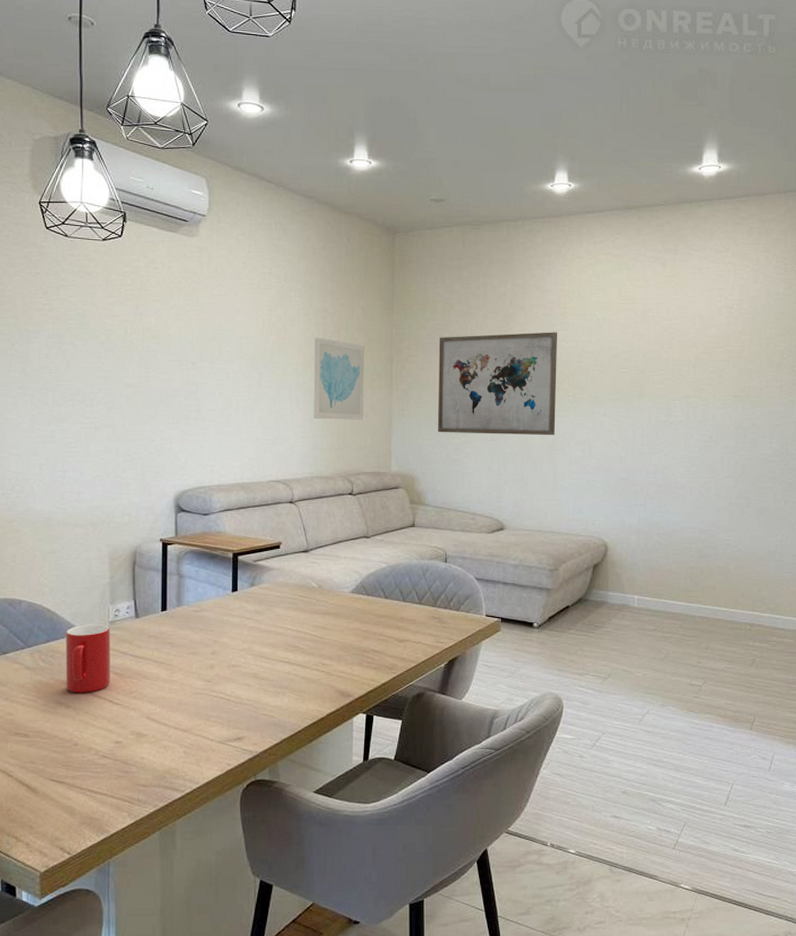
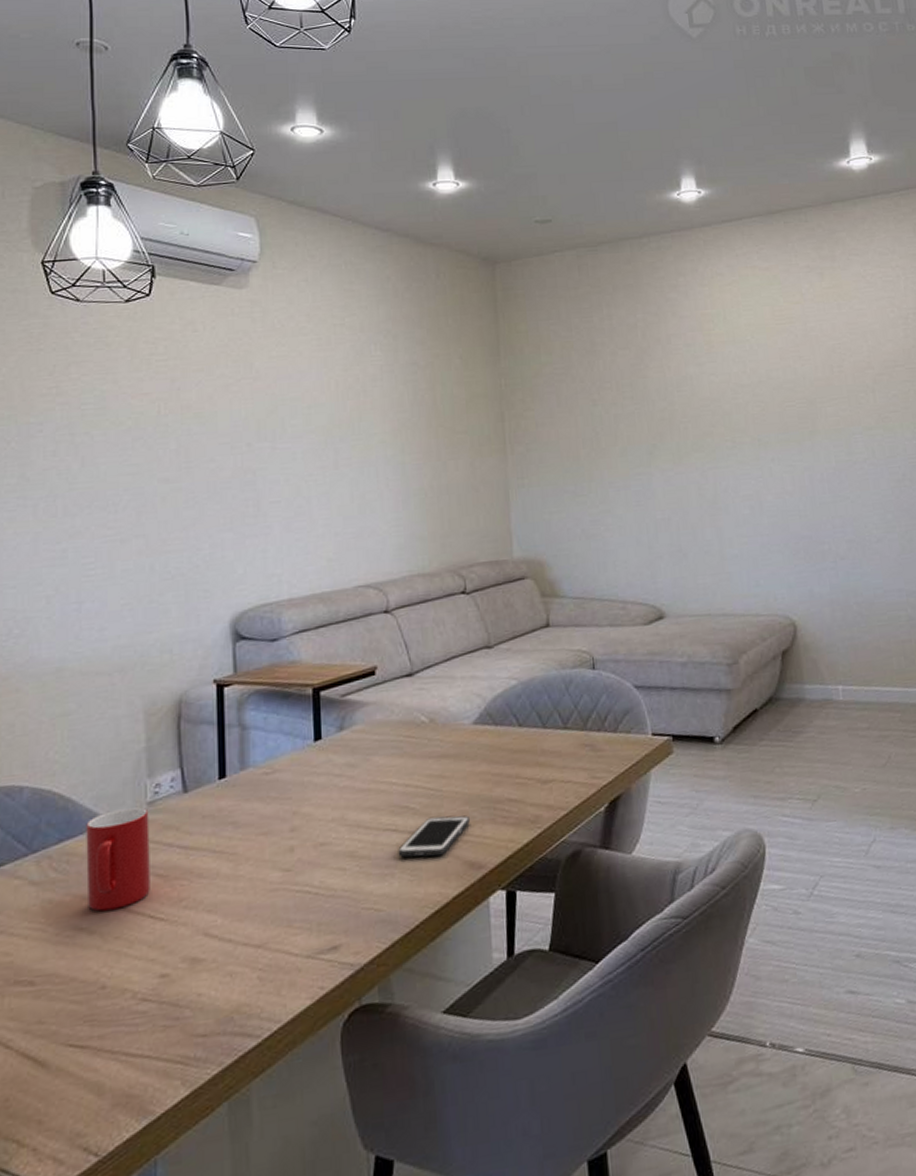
cell phone: none [289,656,343,684] -> present [398,815,470,858]
wall art: present [314,337,364,420] -> none [403,397,473,501]
wall art: present [437,332,558,436] -> none [560,365,715,503]

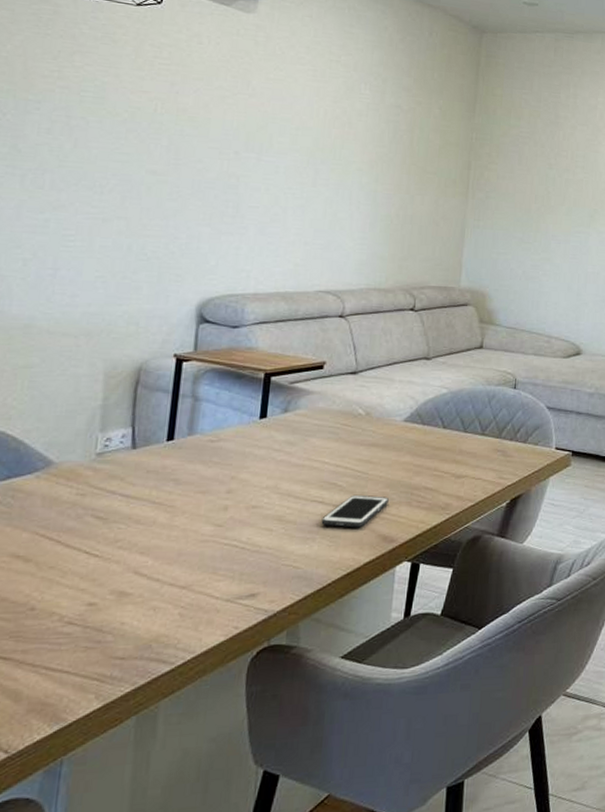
cup: present [86,807,150,912] -> none [27,457,97,543]

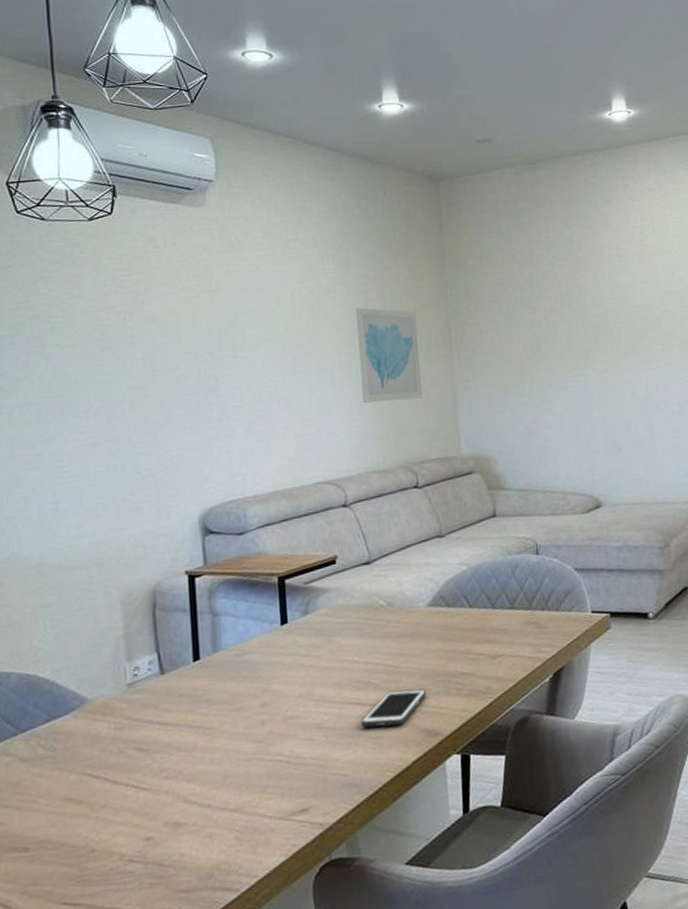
wall art: none [376,135,440,229] -> present [355,307,423,403]

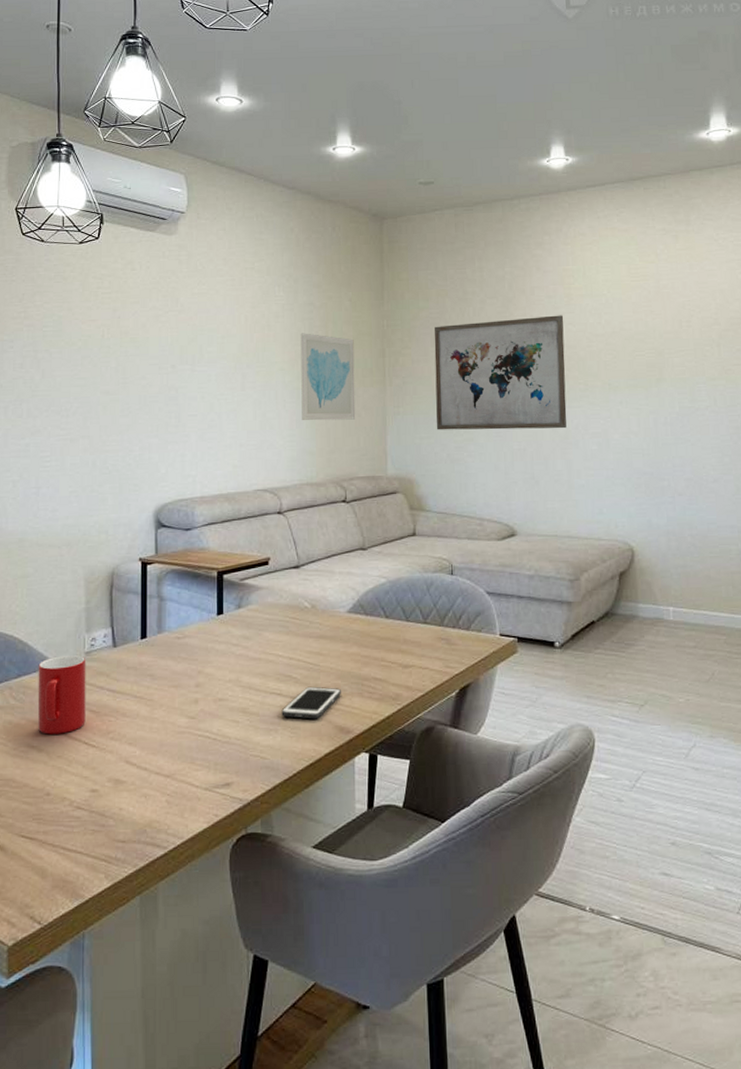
cup: none [70,688,133,784] -> present [37,655,86,735]
wall art: none [502,274,646,403] -> present [434,315,567,430]

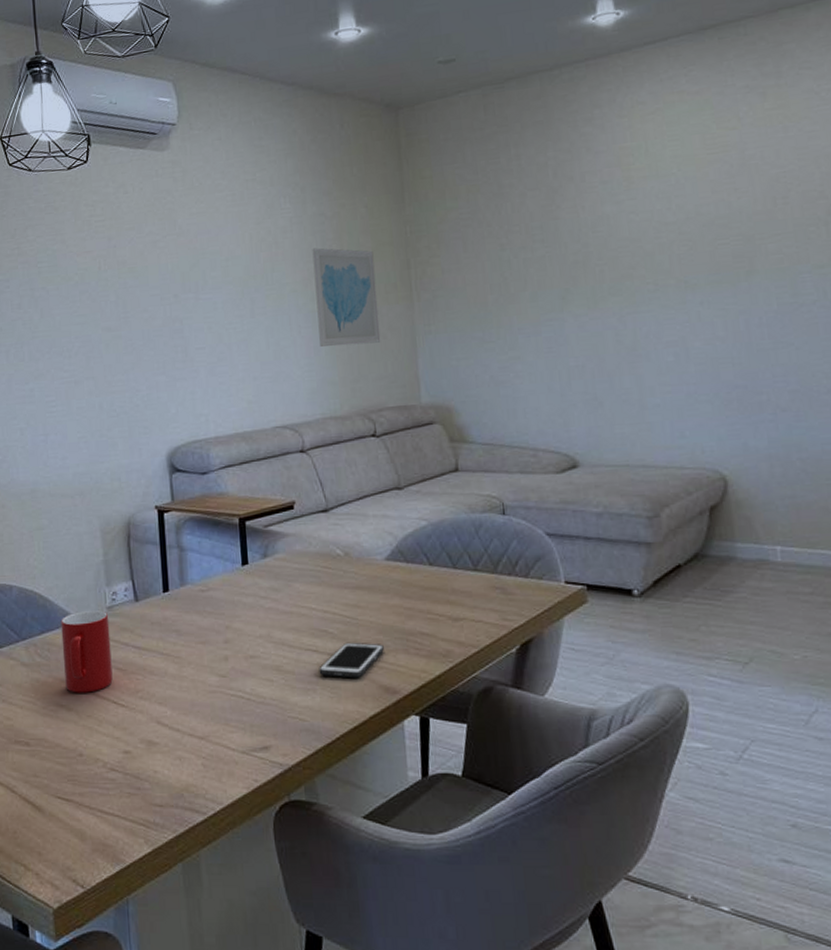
wall art: present [434,315,567,430] -> none [466,203,634,349]

